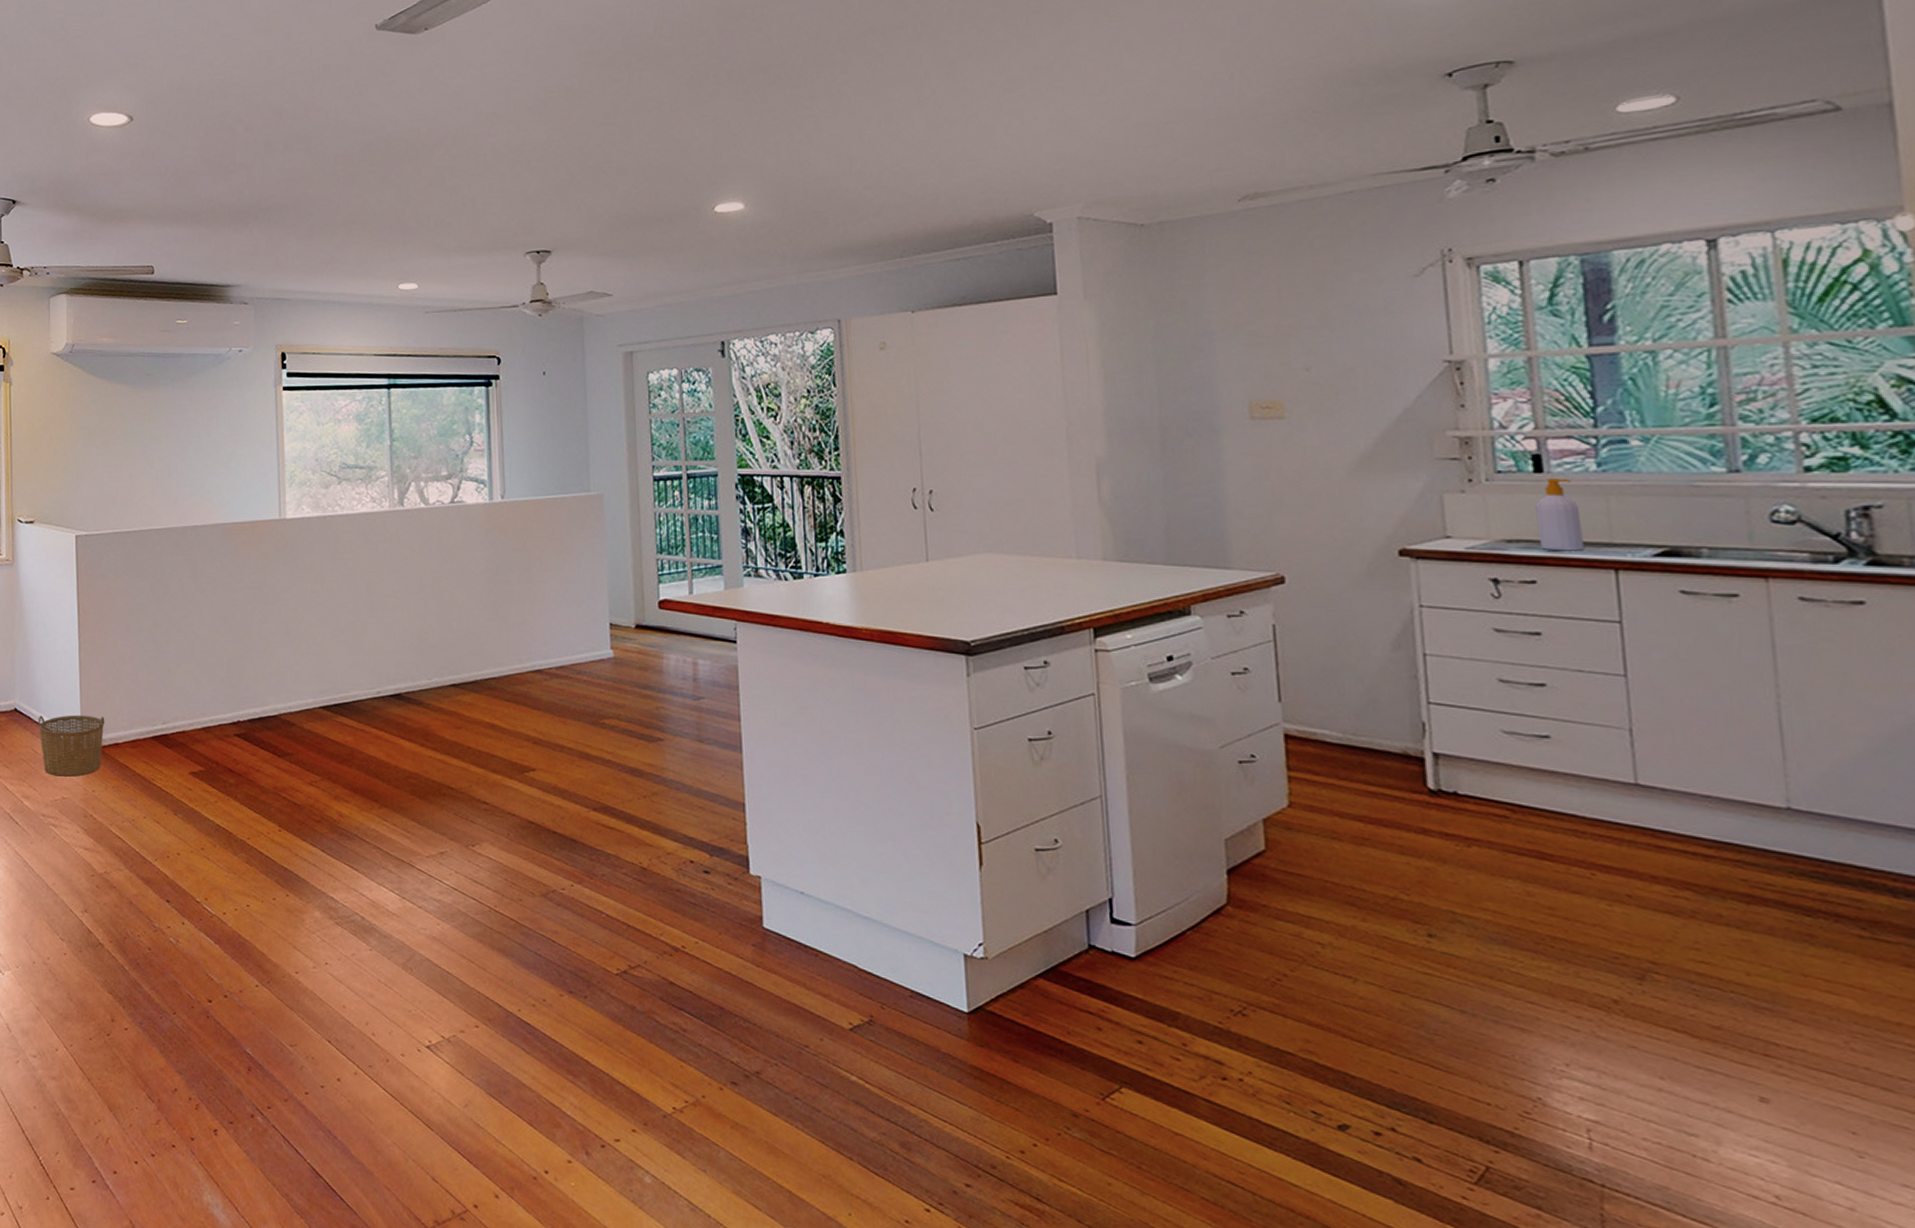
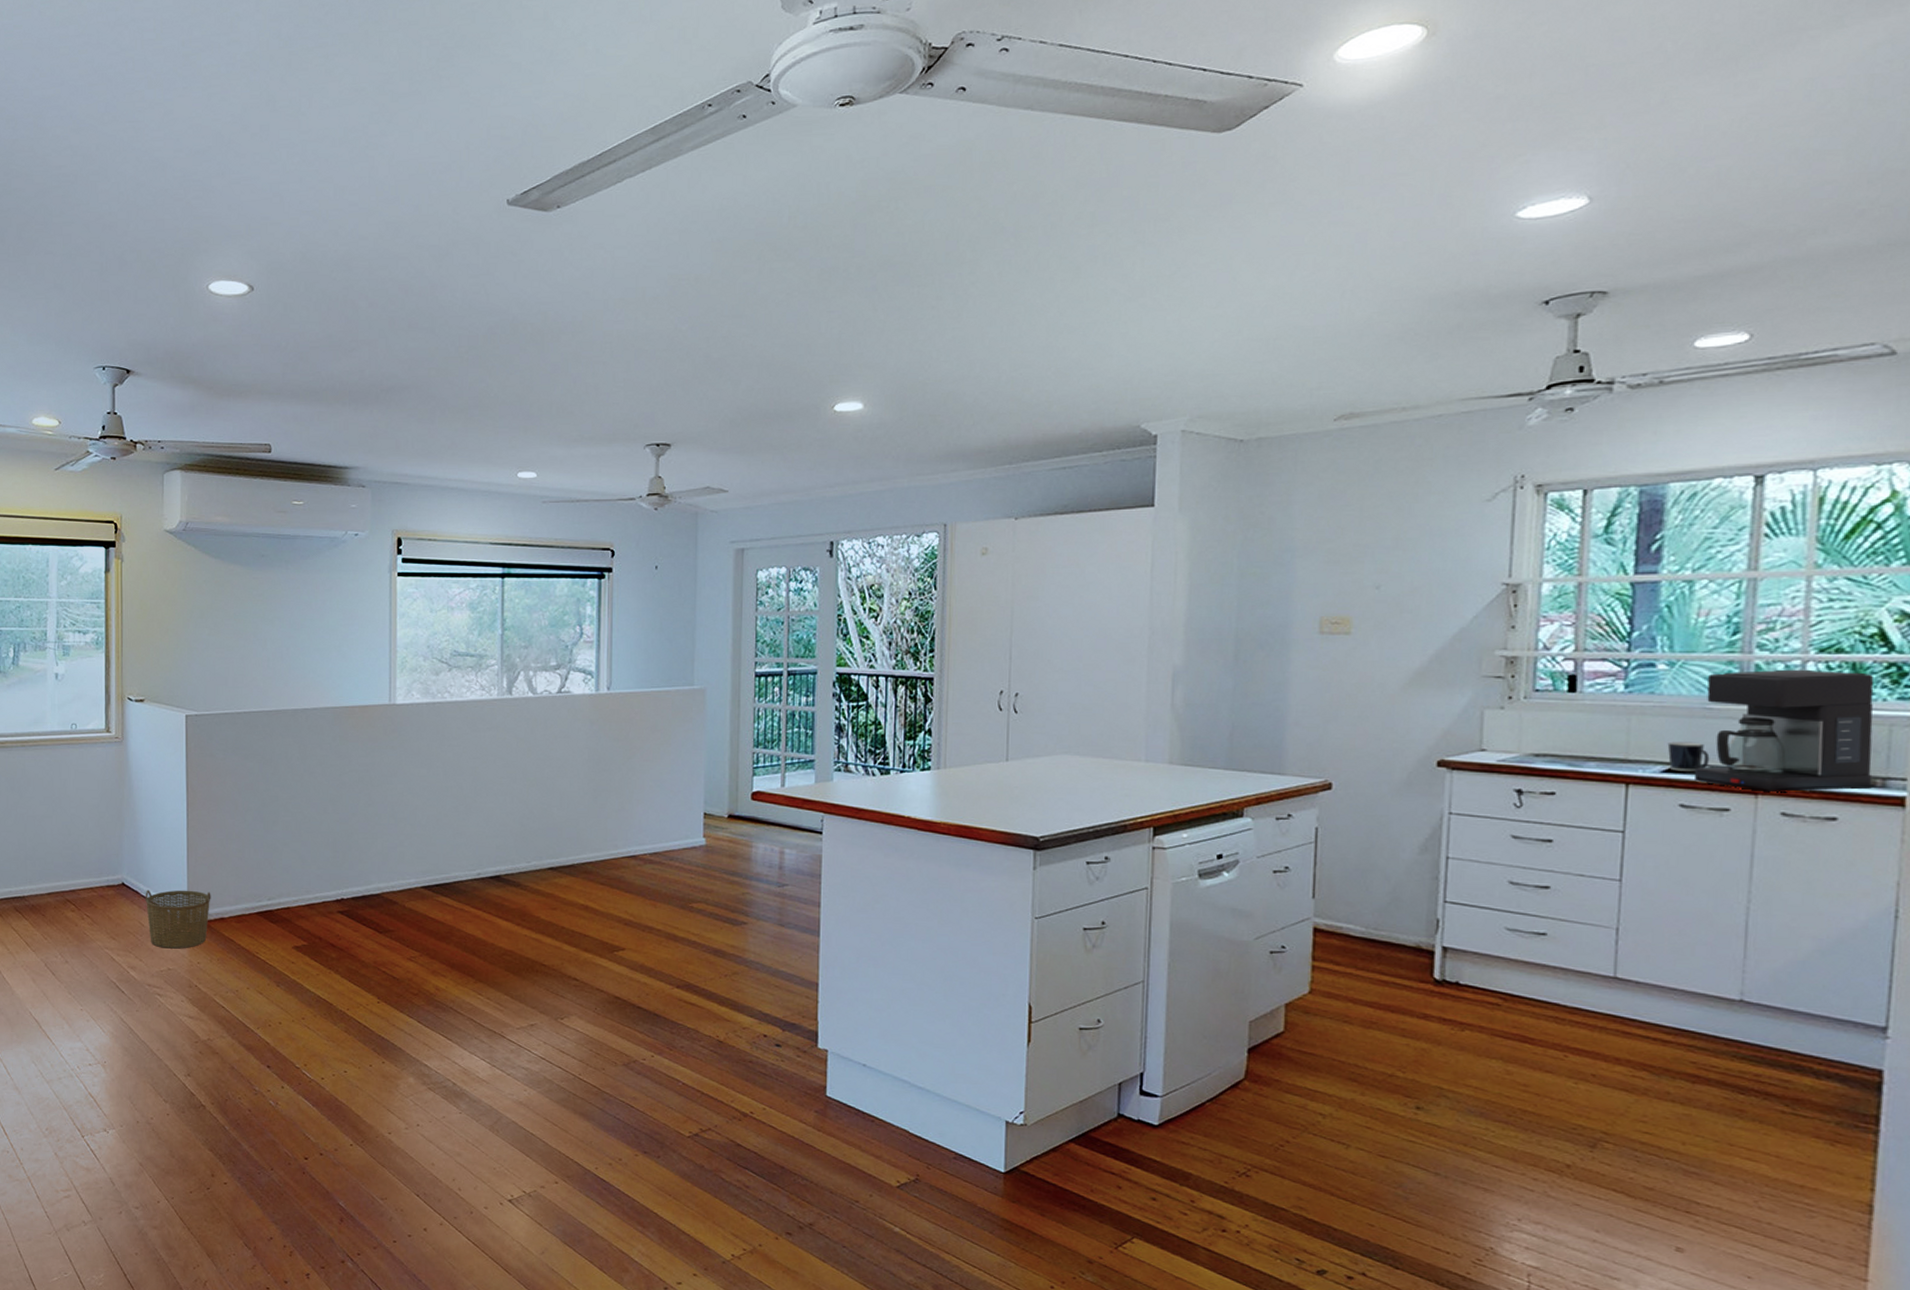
soap bottle: present [1535,478,1584,551] -> none [1563,698,1604,766]
mug: none [1655,522,1707,555] -> present [1667,741,1710,772]
coffee maker: none [1690,441,1899,576] -> present [1694,669,1874,793]

